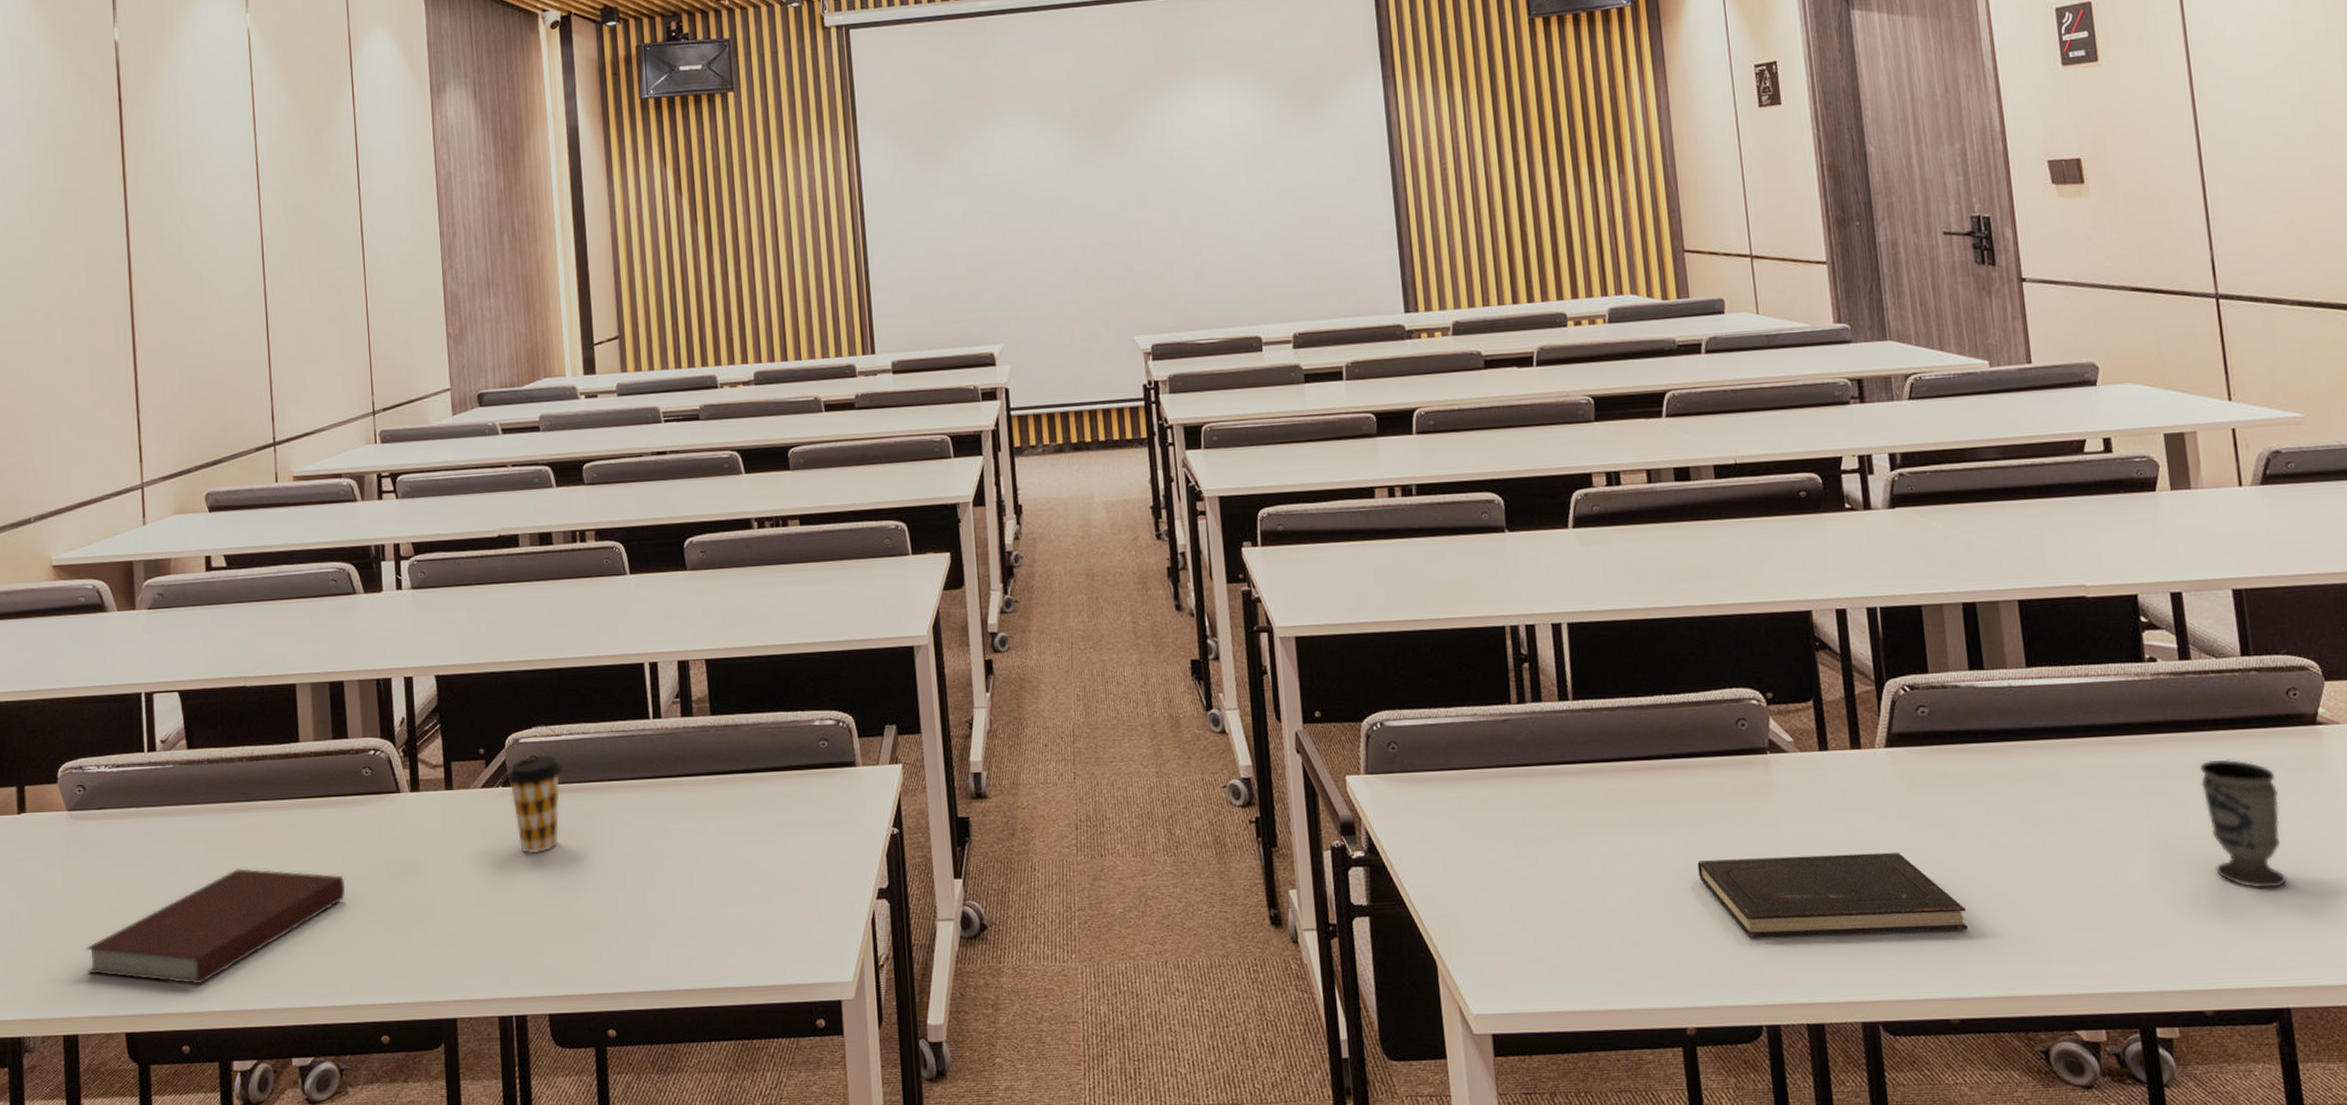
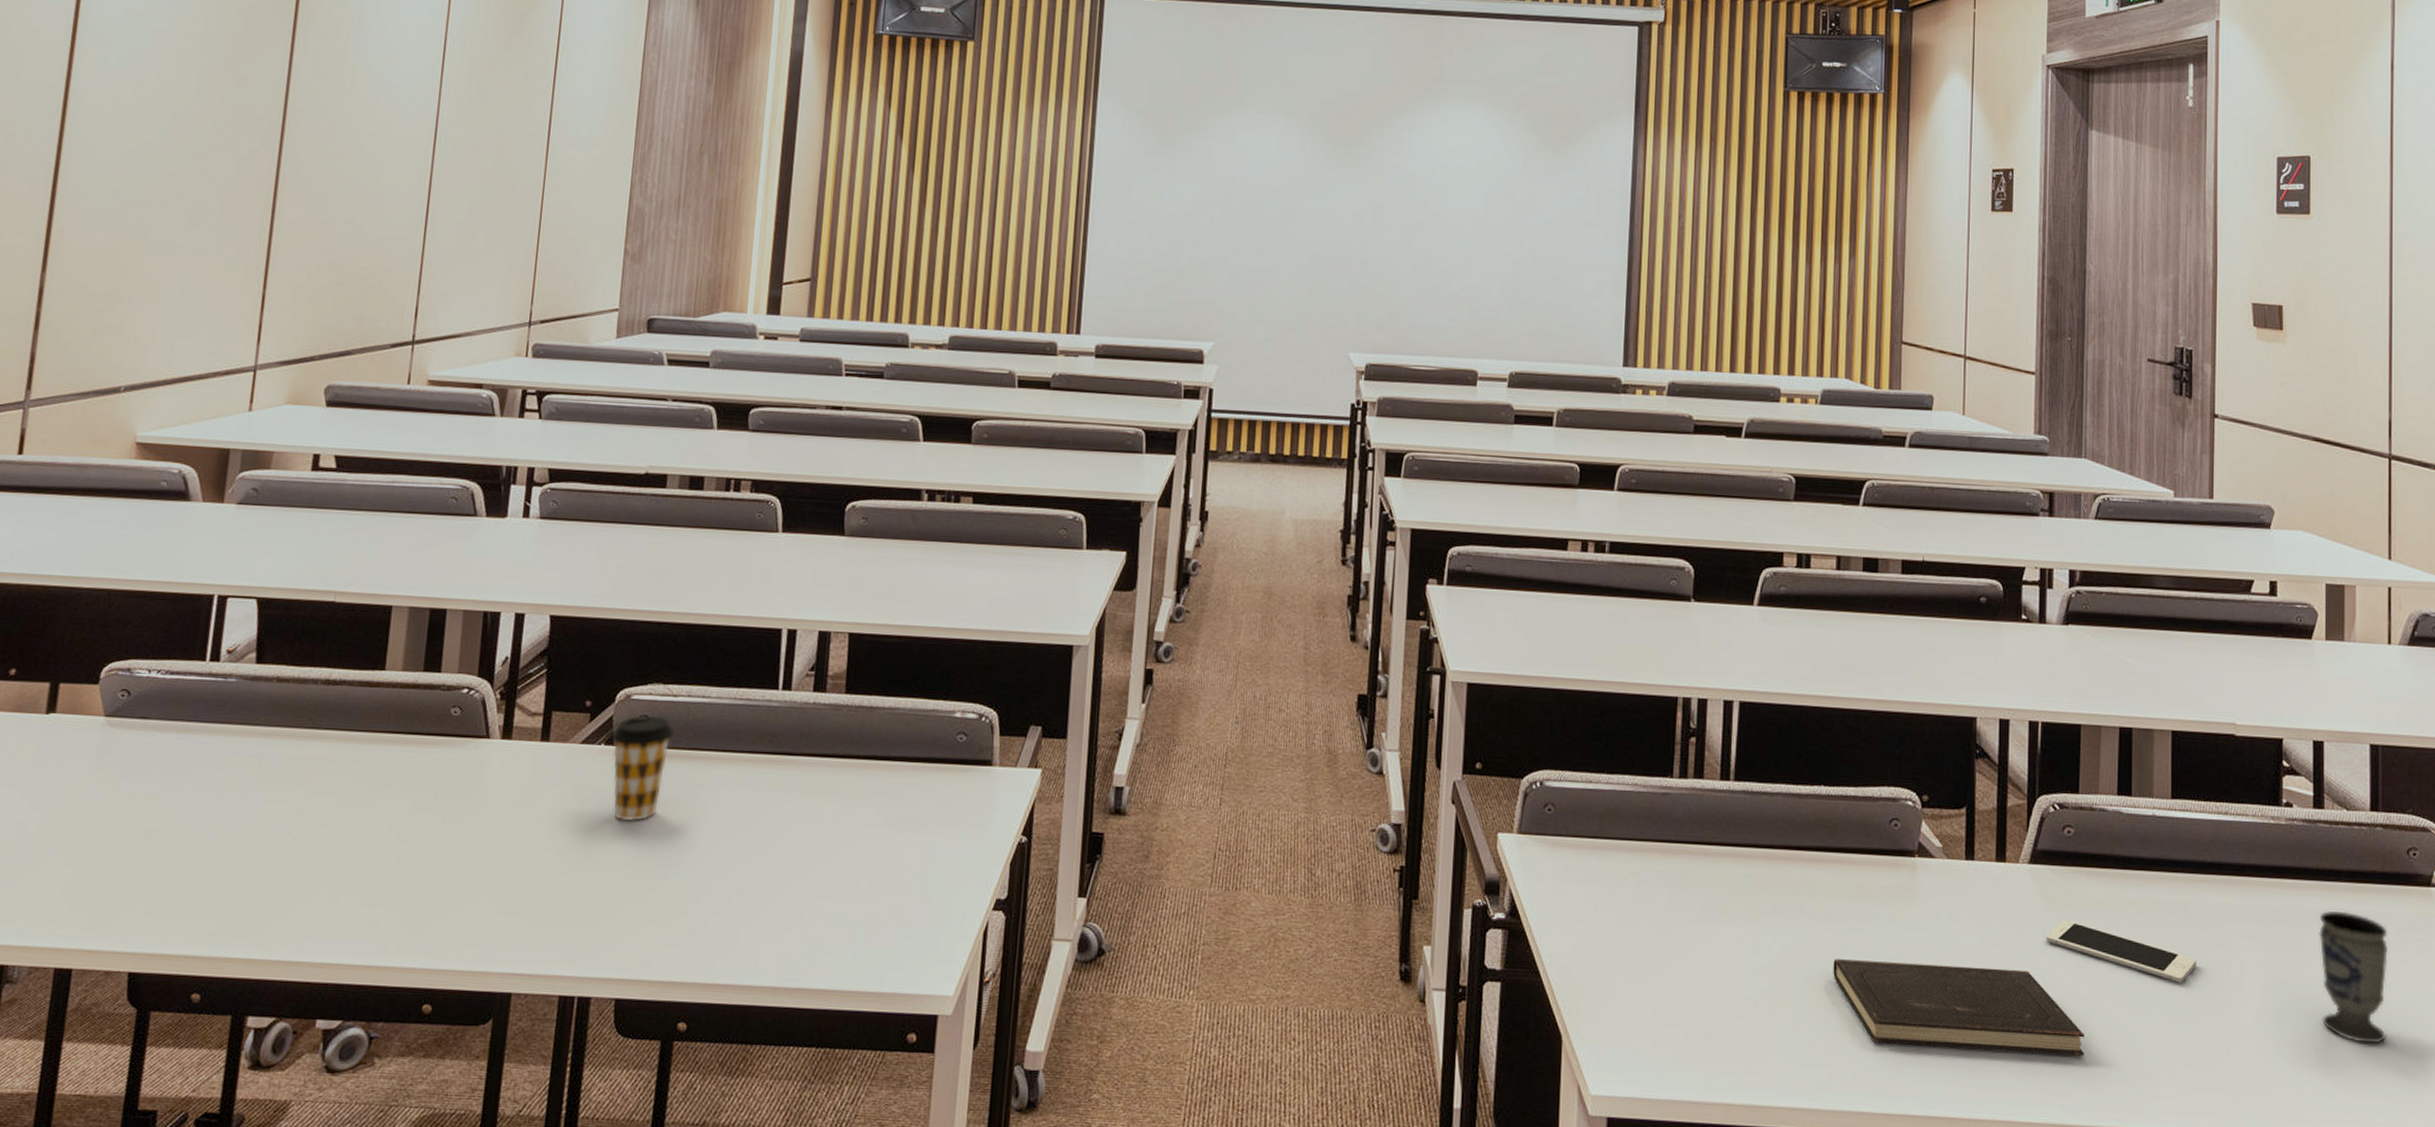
notebook: present [86,868,346,985] -> none [95,801,411,927]
cell phone: none [1912,798,2074,848] -> present [2046,919,2196,983]

